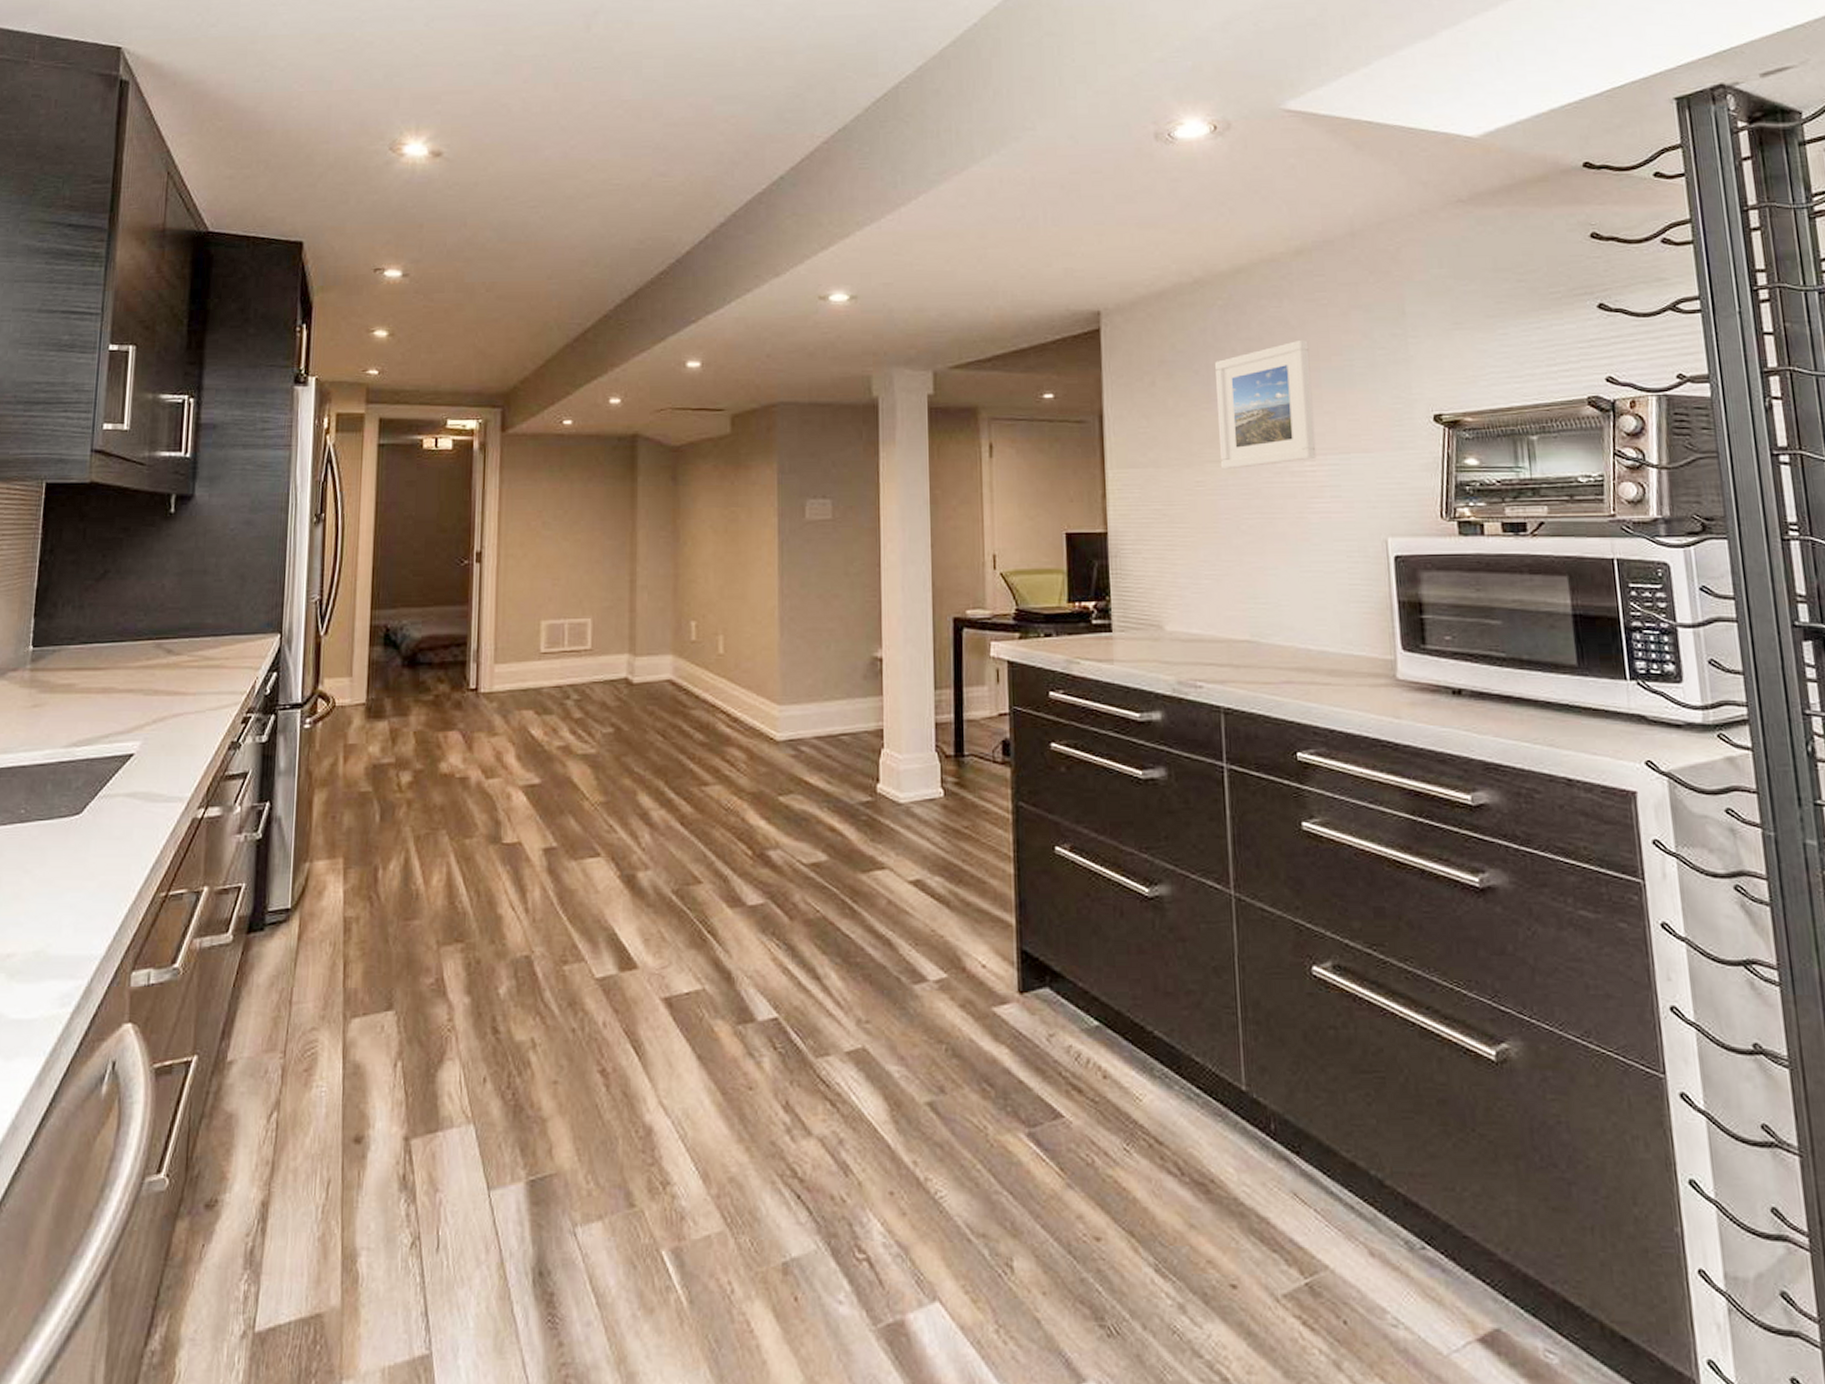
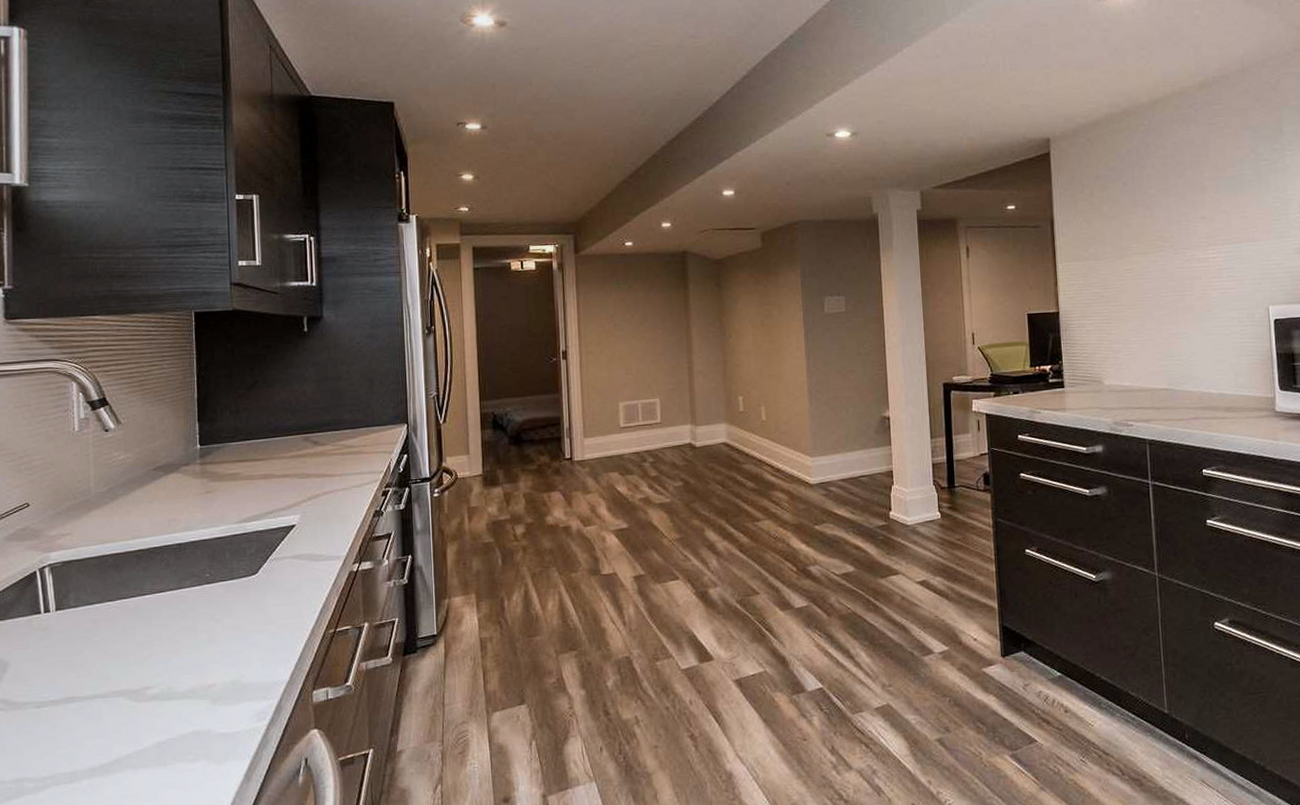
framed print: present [1215,339,1317,470] -> none [1139,155,1216,260]

